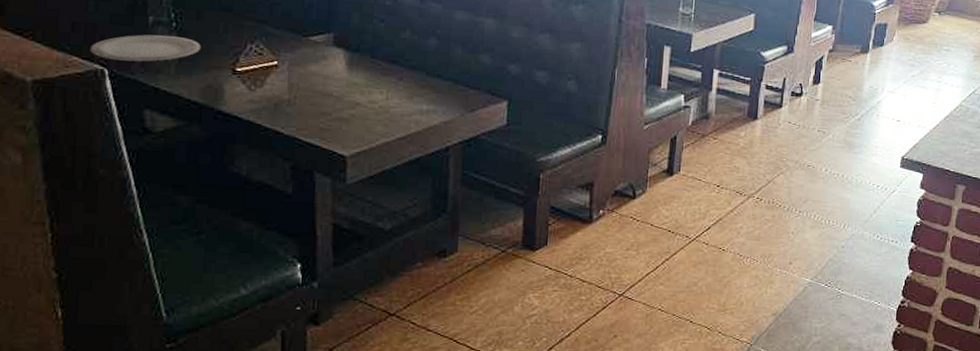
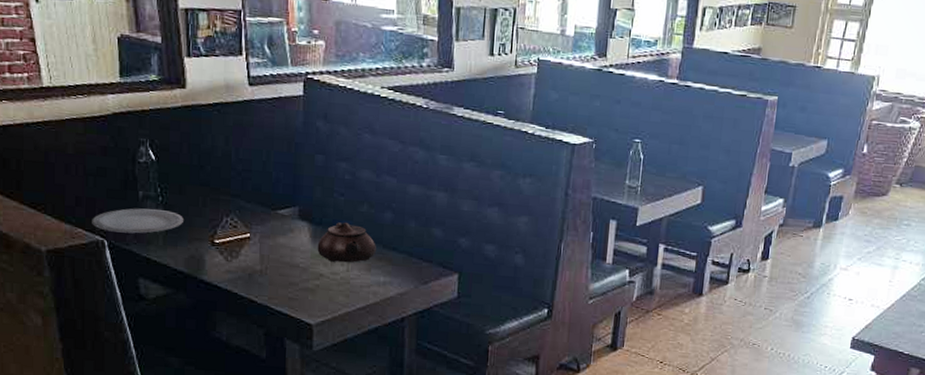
teapot: none [353,48,419,91] -> present [317,222,376,263]

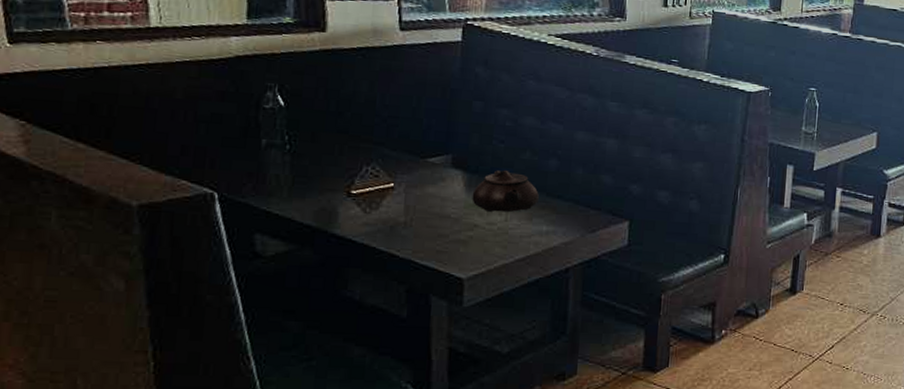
plate: present [92,208,183,234] -> none [200,157,315,185]

